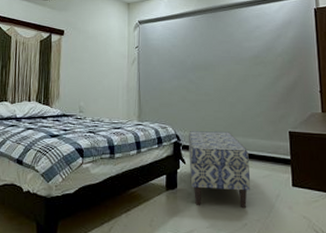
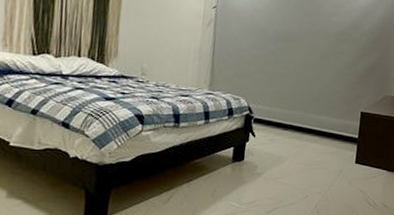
bench: present [189,131,251,209] -> none [258,104,320,182]

